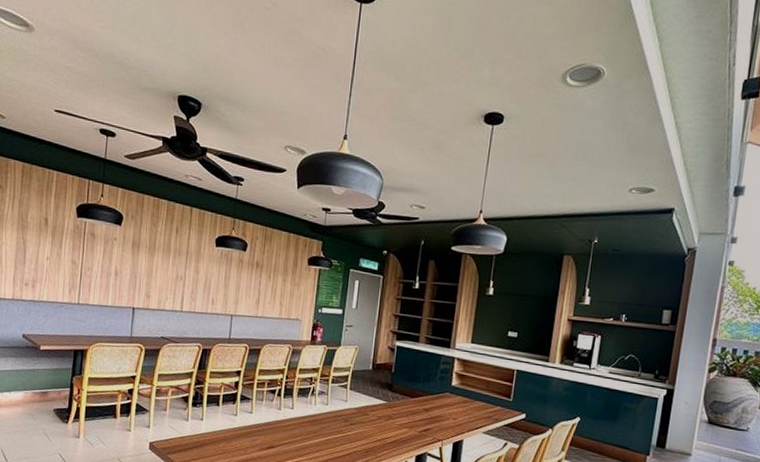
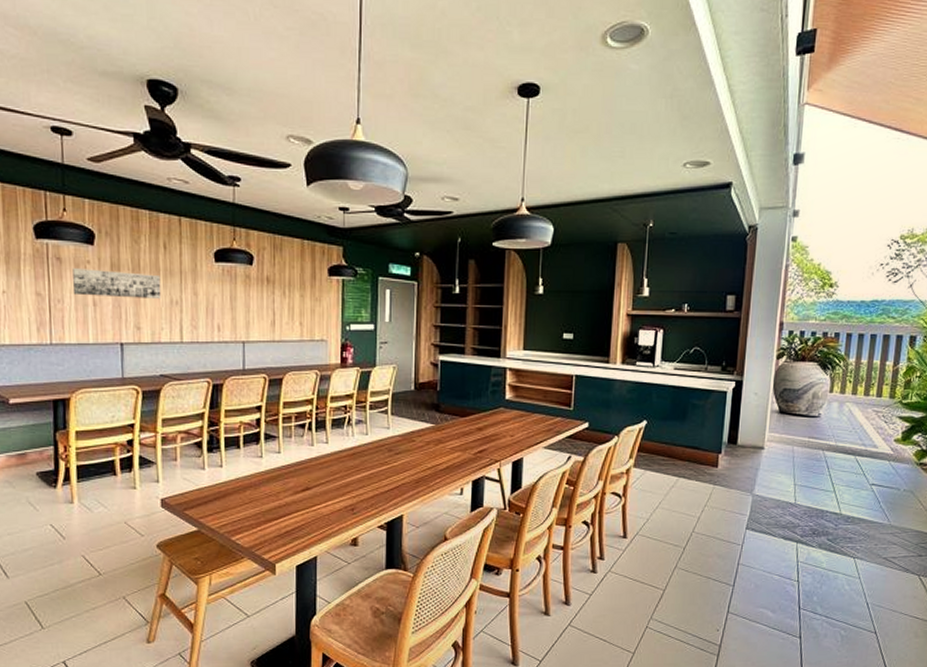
wall art: none [100,243,171,274] -> present [72,268,162,300]

